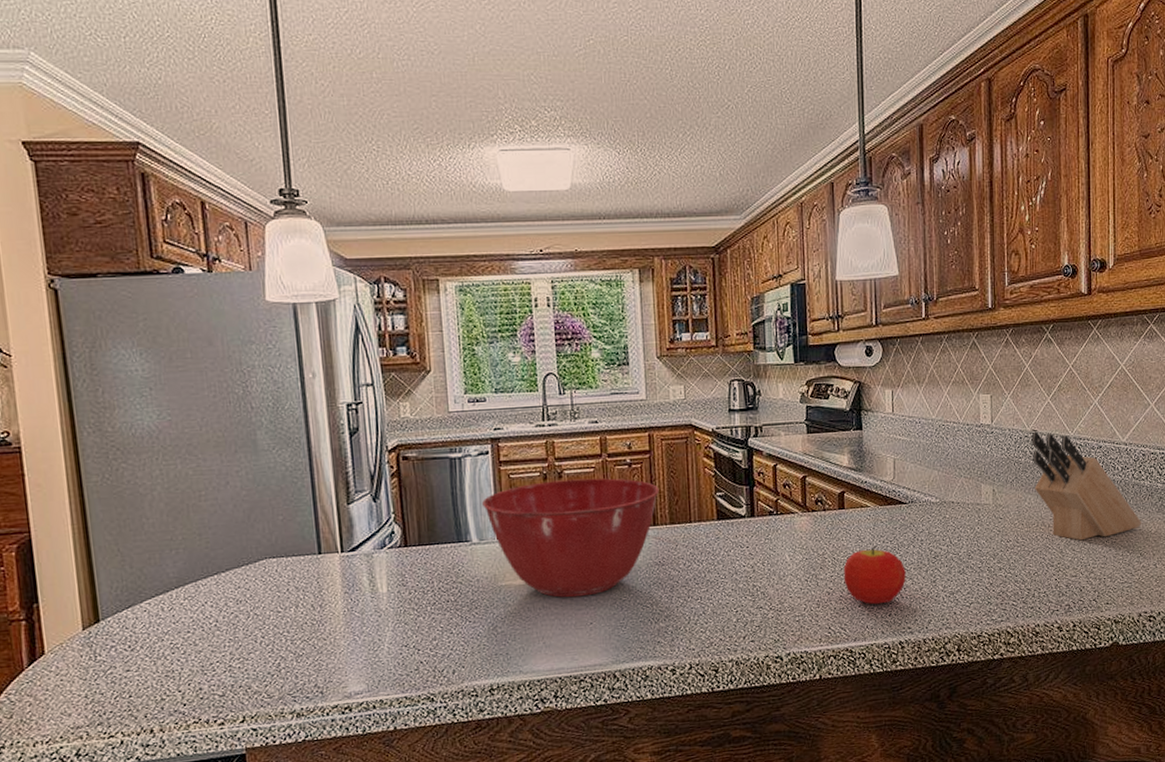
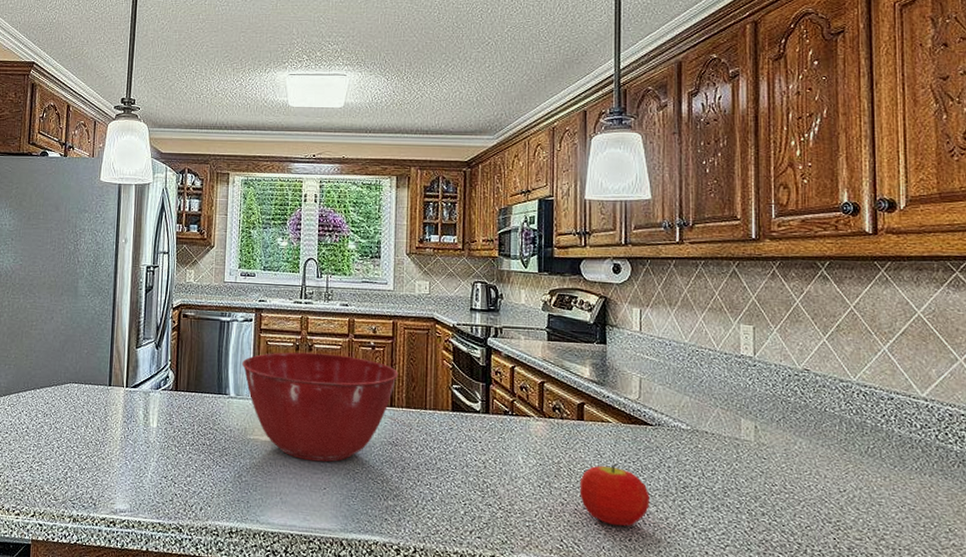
knife block: present [1031,431,1142,541] -> none [803,370,951,502]

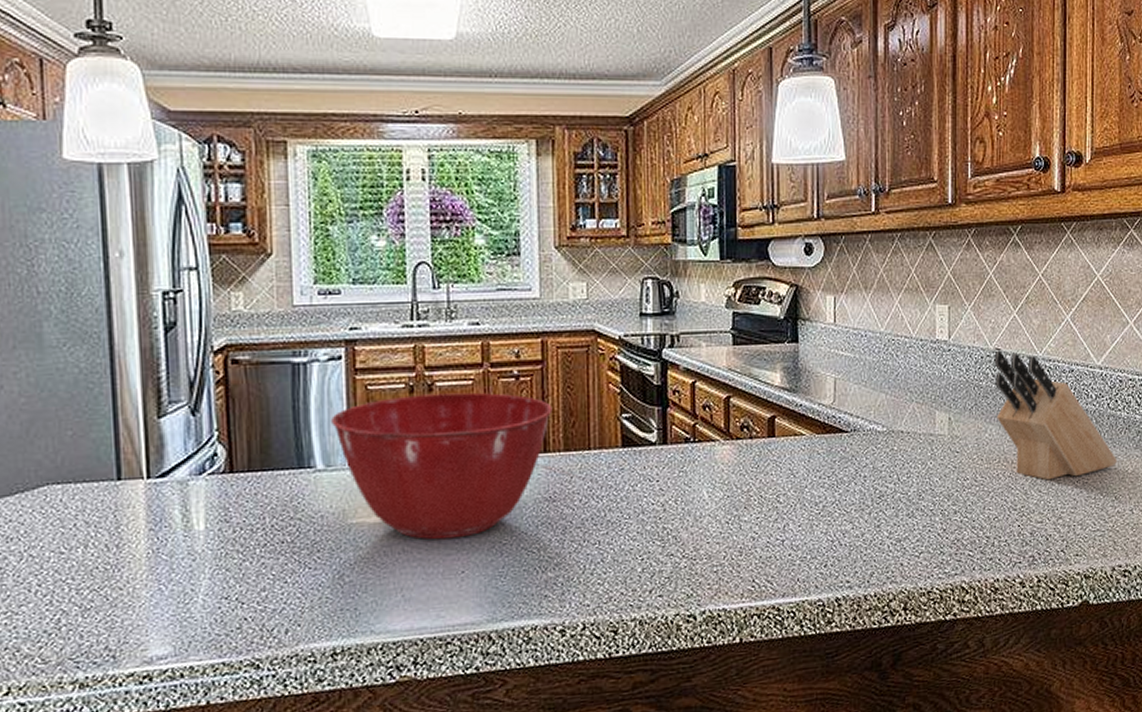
fruit: present [579,463,650,527] -> none [771,482,845,553]
knife block: none [803,370,951,502] -> present [994,350,1118,481]

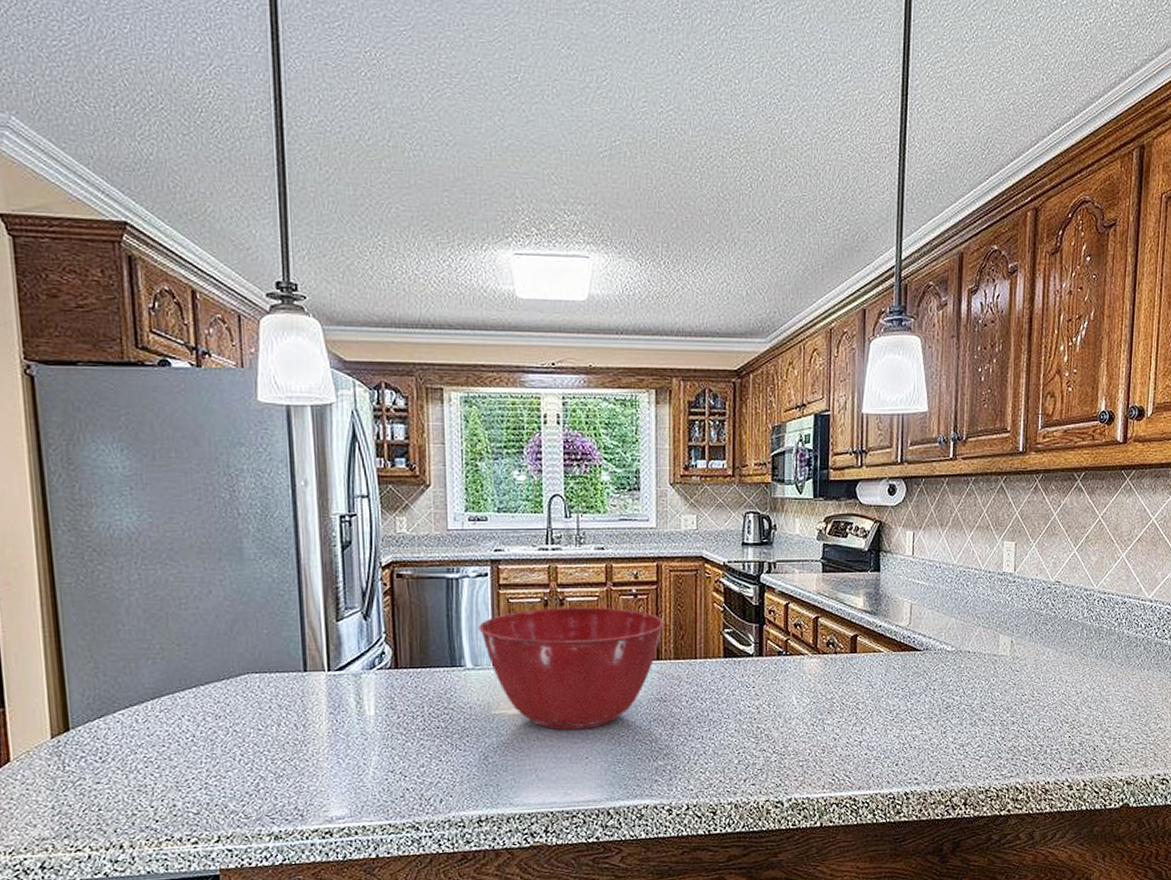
knife block: present [994,350,1118,481] -> none [1054,583,1162,698]

